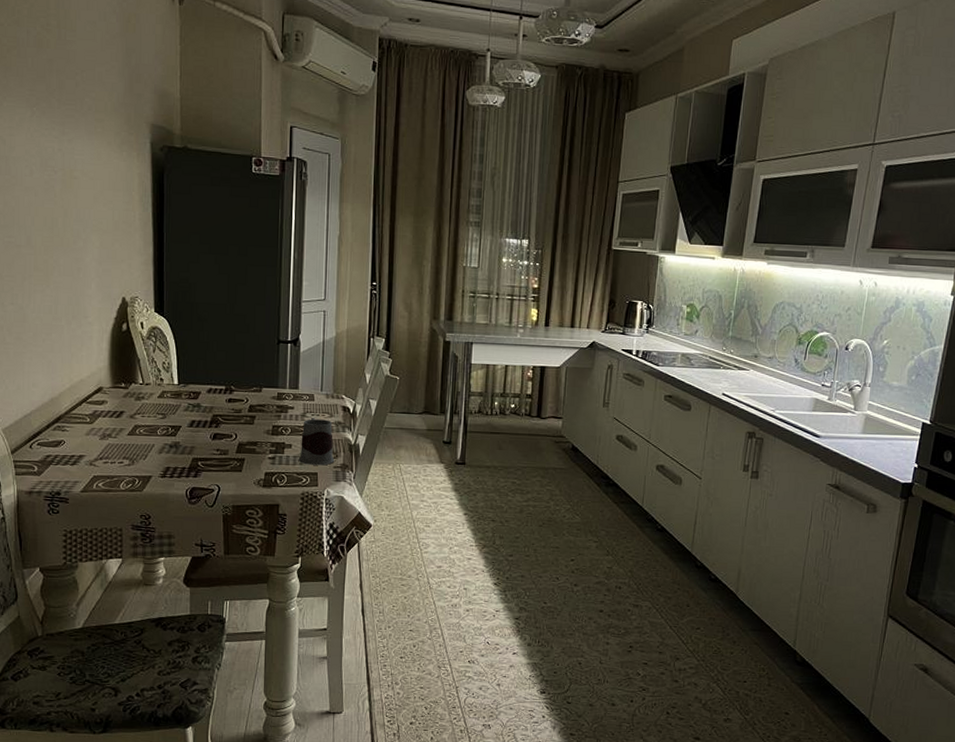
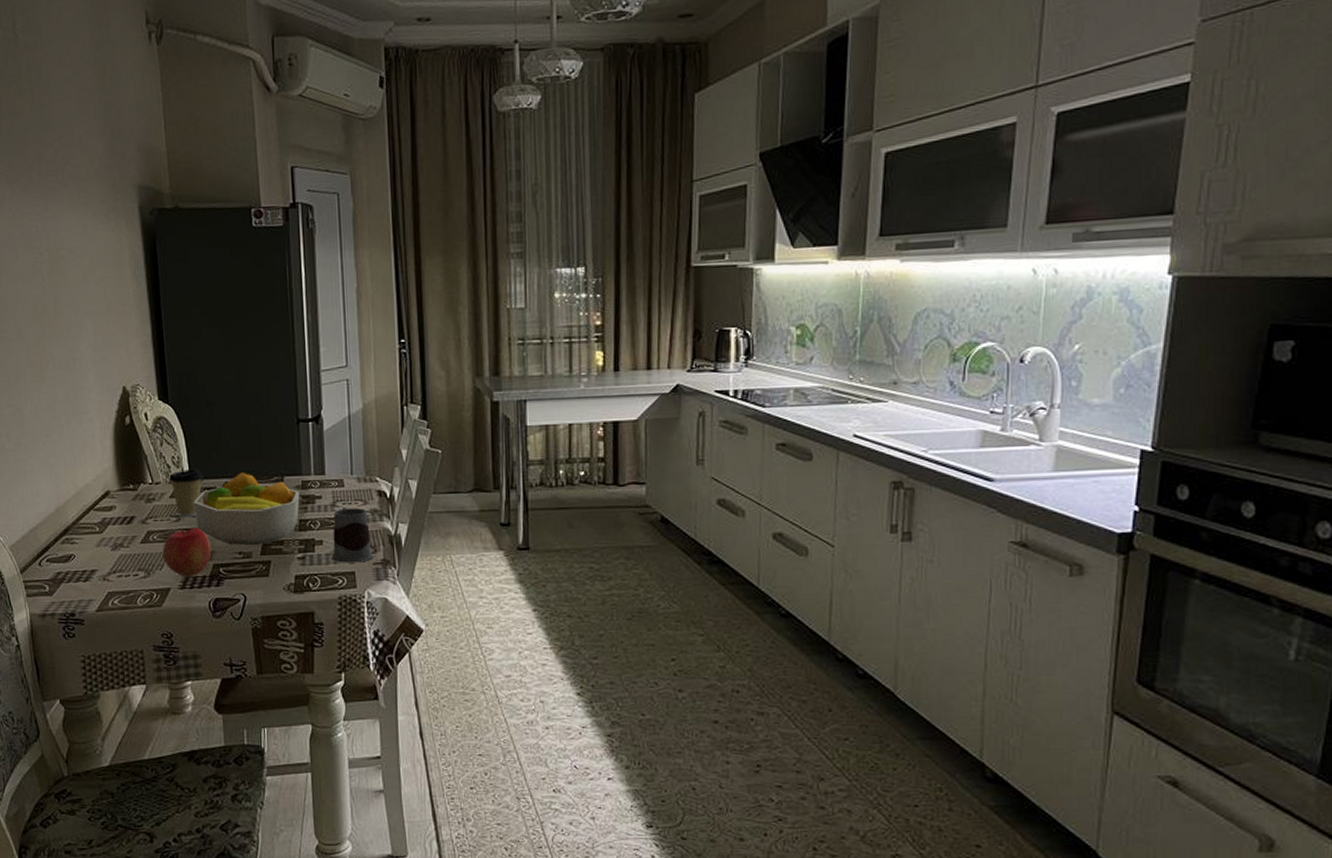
apple: none [147,425,192,468] -> present [162,527,212,578]
coffee cup: none [158,373,190,416] -> present [168,468,203,518]
fruit bowl: none [179,380,275,444] -> present [193,471,300,545]

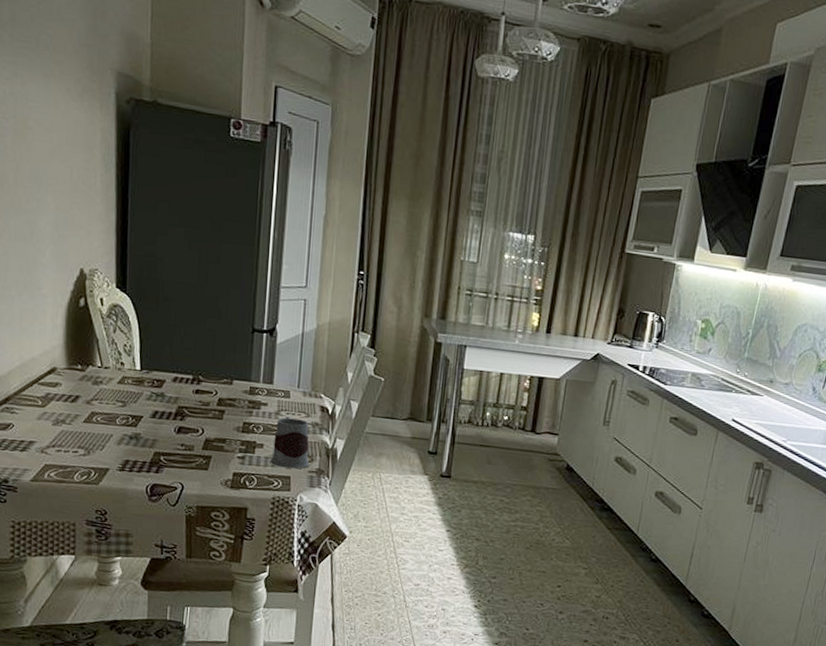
apple: present [162,527,212,578] -> none [104,414,154,462]
coffee cup: present [168,468,203,518] -> none [118,358,154,405]
fruit bowl: present [193,471,300,545] -> none [140,369,247,440]

